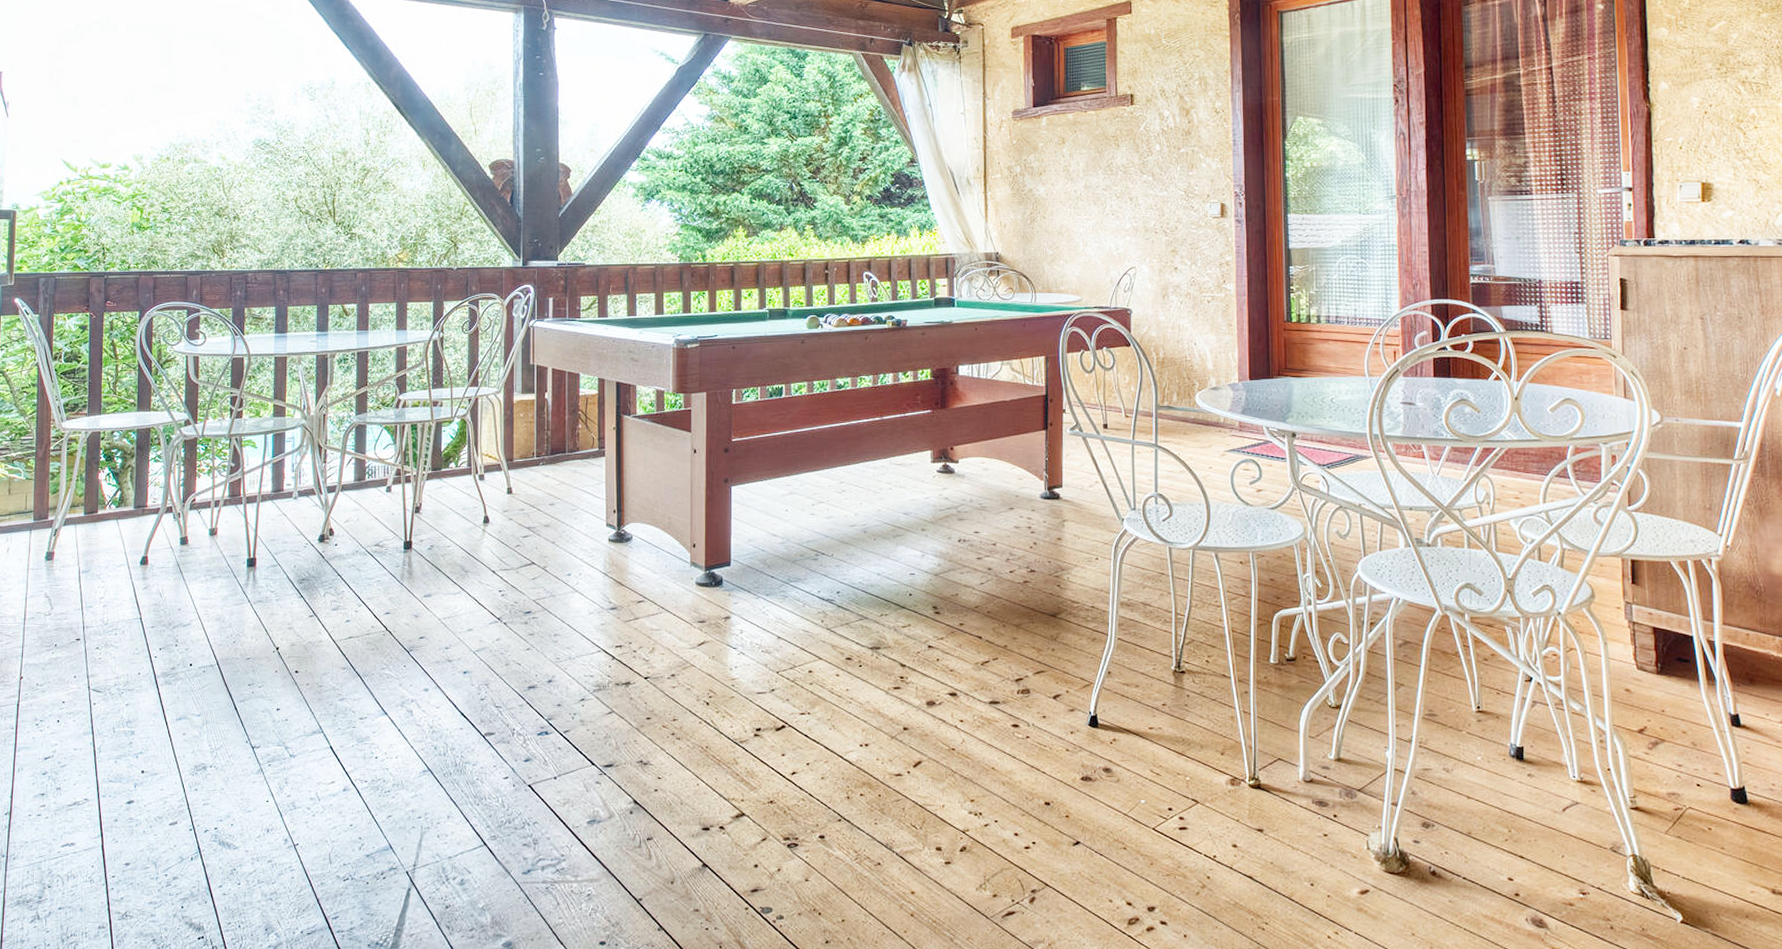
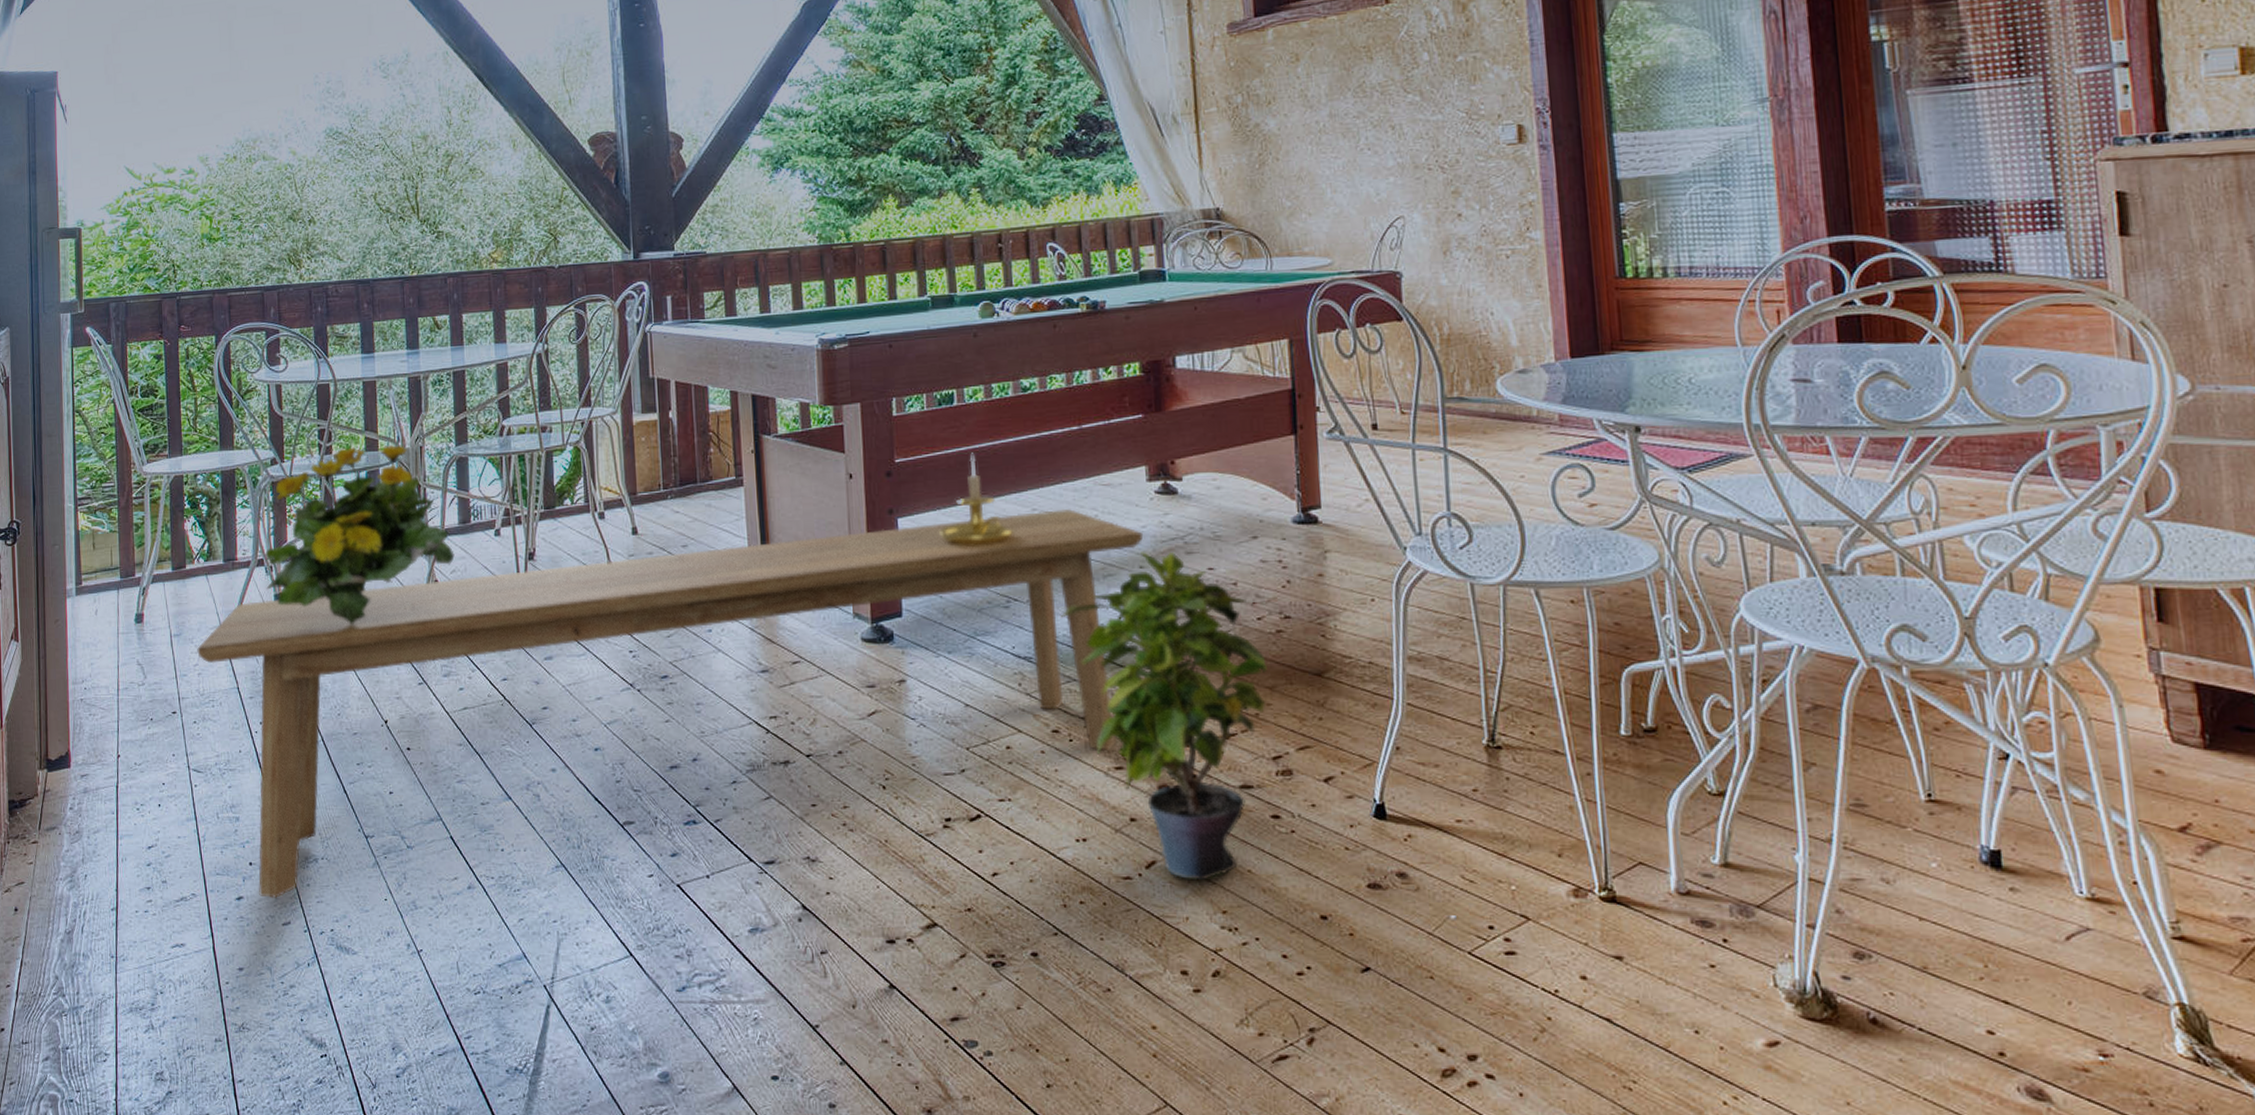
bench: none [104,483,926,803] -> present [197,509,1144,899]
flowering plant: none [173,411,349,565] -> present [265,444,455,624]
candle holder: none [765,435,825,510] -> present [939,452,1014,546]
potted plant: none [858,518,1015,775] -> present [1061,551,1267,880]

